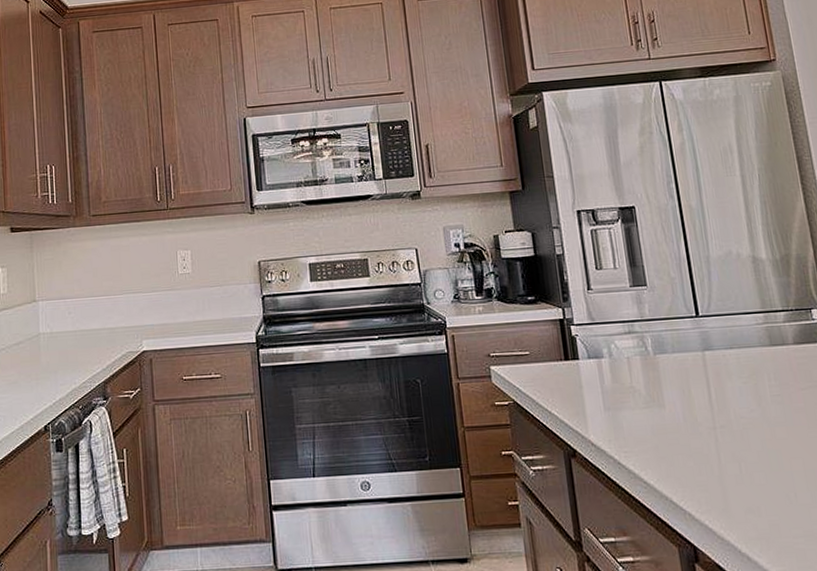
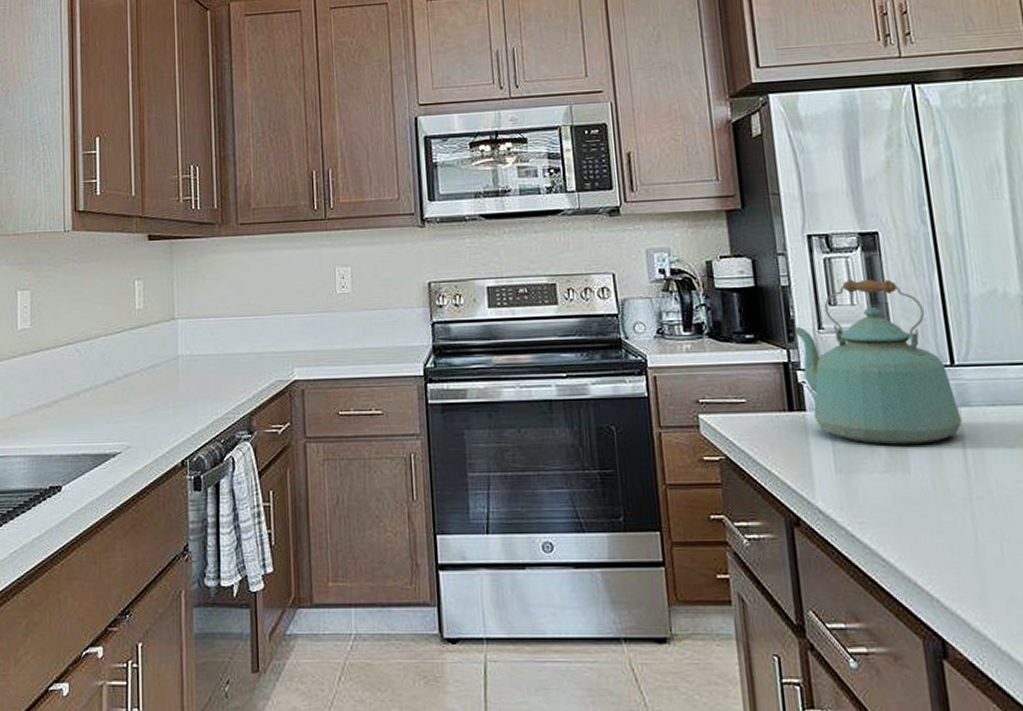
kettle: none [568,246,707,386] -> present [794,279,963,445]

